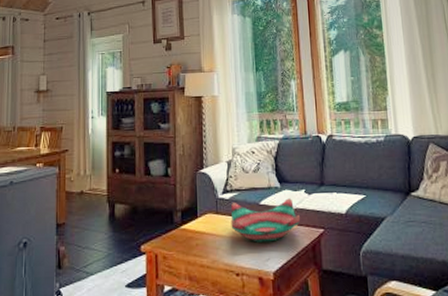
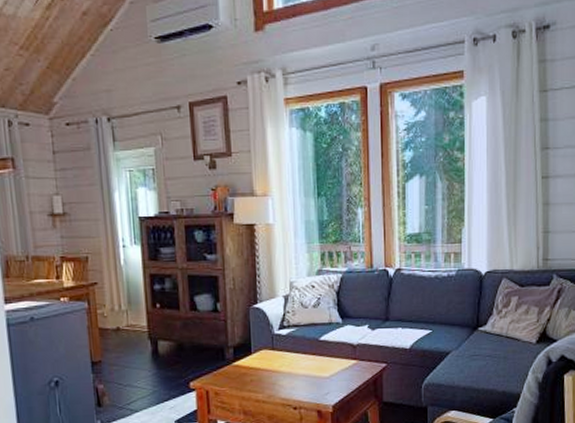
decorative bowl: present [231,198,300,243] -> none [288,334,362,378]

